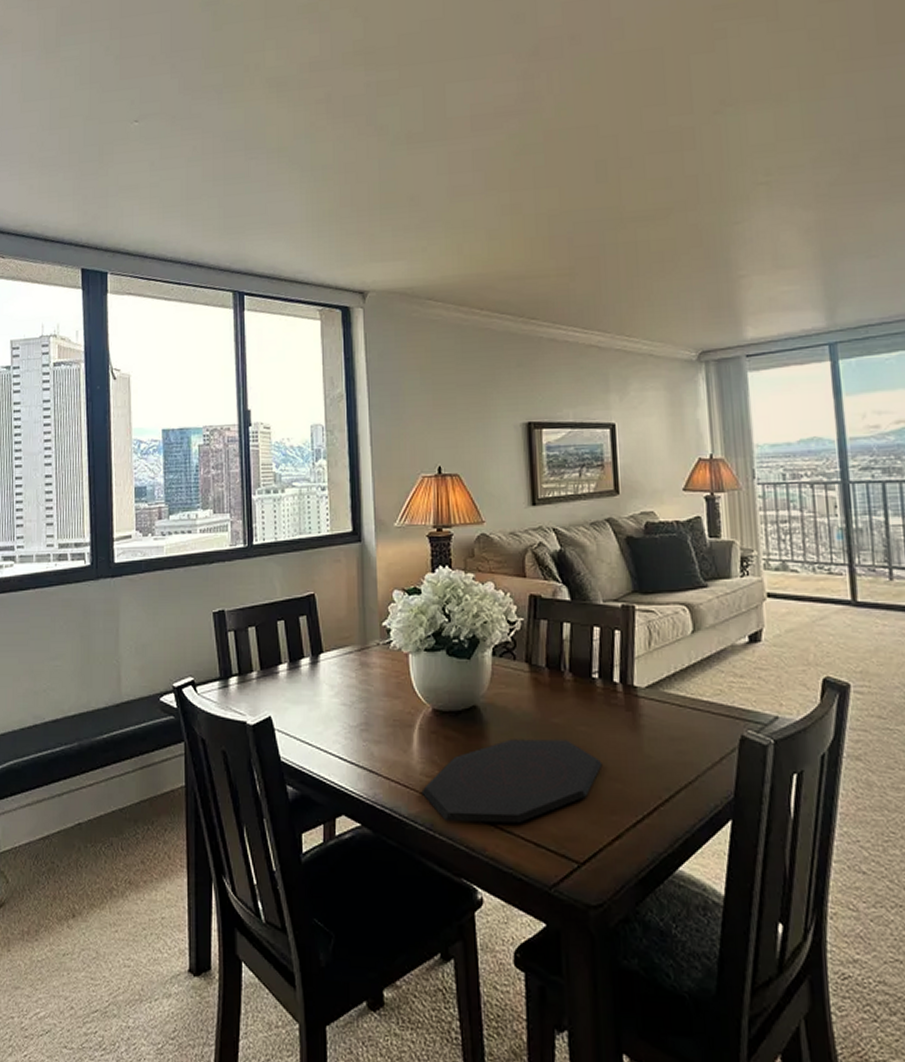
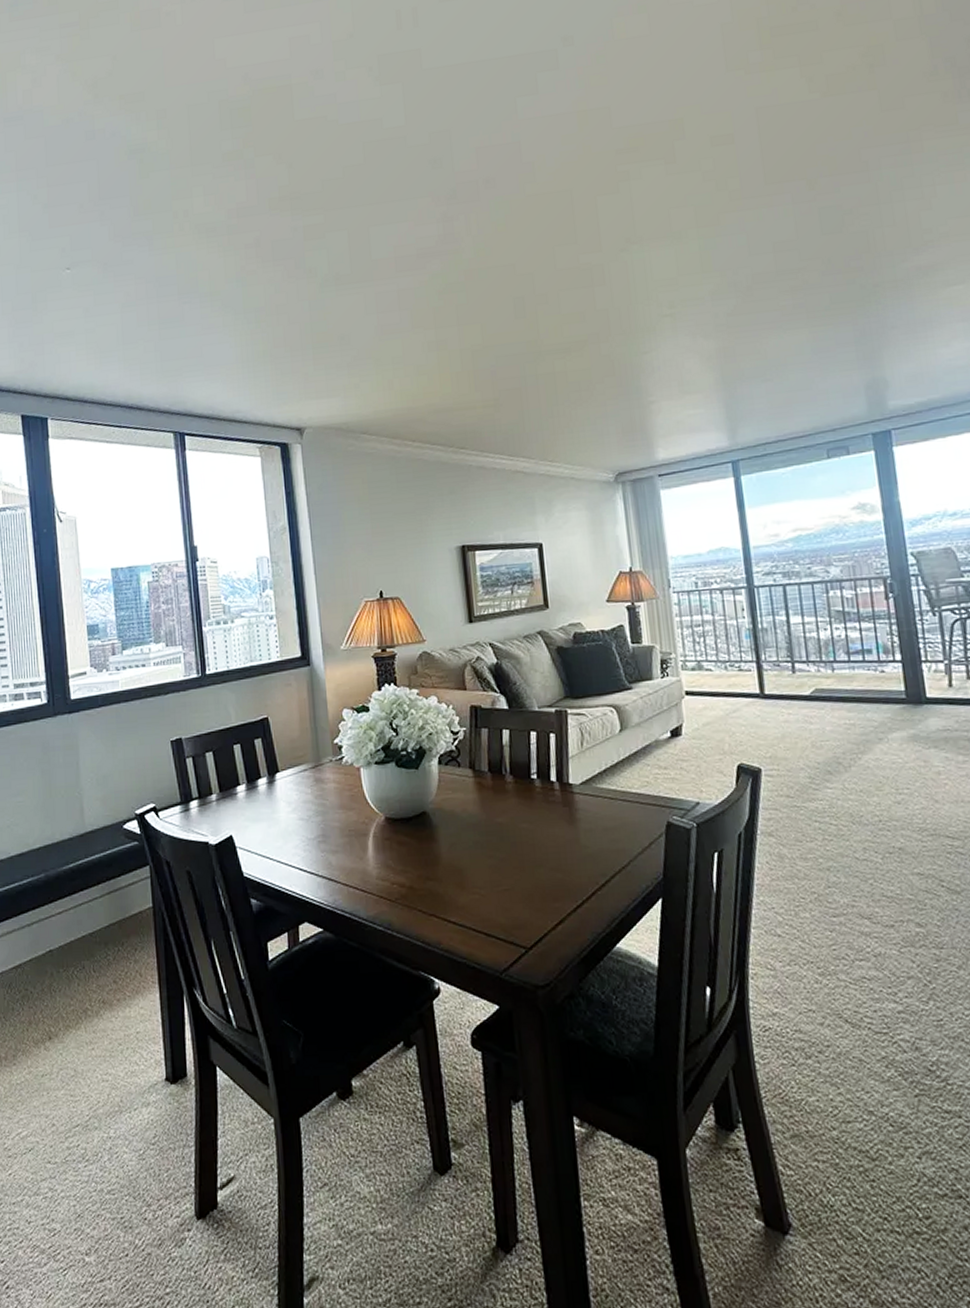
placemat: present [421,739,603,824] -> none [378,837,544,920]

